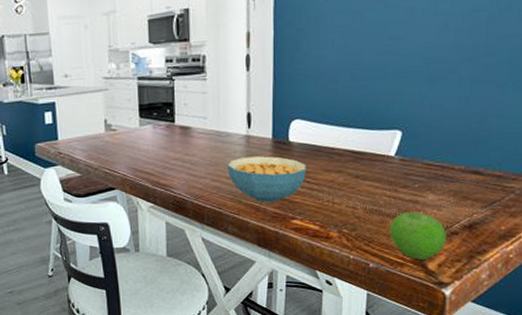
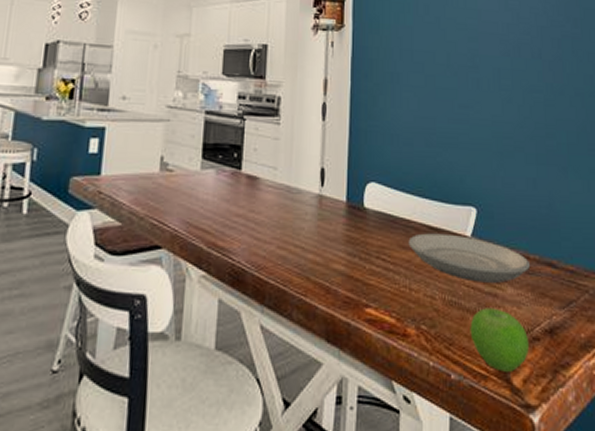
cereal bowl: present [227,156,306,203] -> none [295,221,381,282]
plate: none [332,155,455,193] -> present [408,233,531,283]

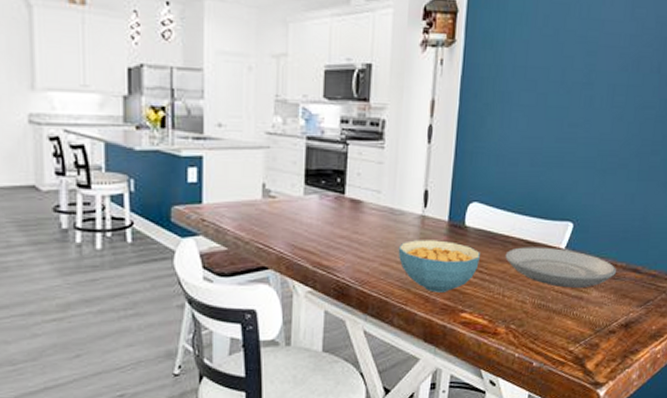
cereal bowl: none [295,221,381,282] -> present [398,240,480,293]
fruit: present [470,308,530,372] -> none [554,308,606,359]

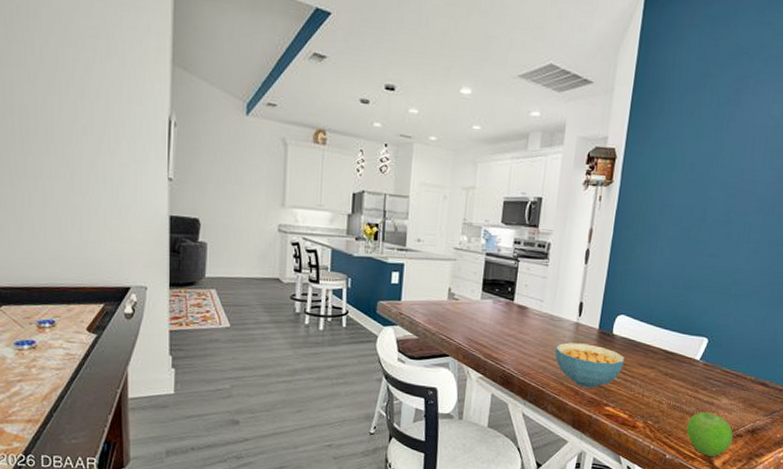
plate: present [505,247,617,288] -> none [646,355,746,395]
fruit: none [554,308,606,359] -> present [686,412,733,456]

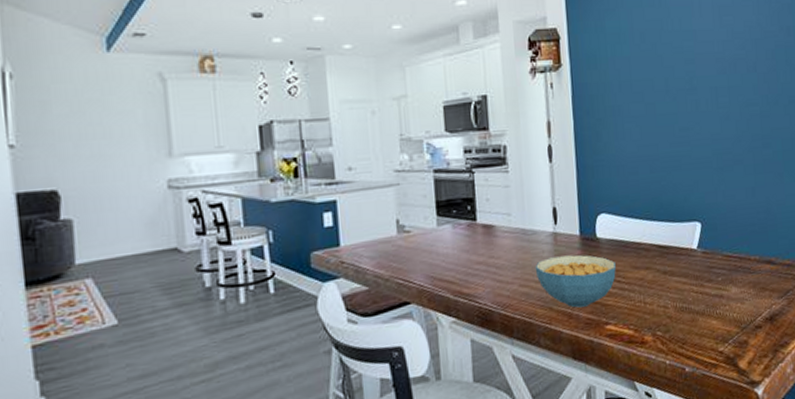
fruit: present [686,412,733,456] -> none [700,307,753,359]

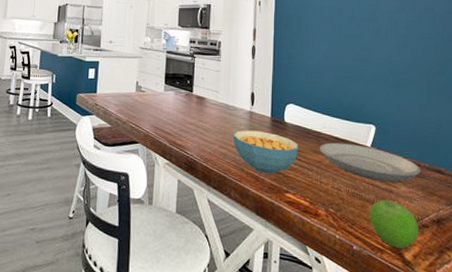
plate: none [640,249,752,288] -> present [319,142,421,183]
fruit: none [700,307,753,359] -> present [369,200,420,249]

